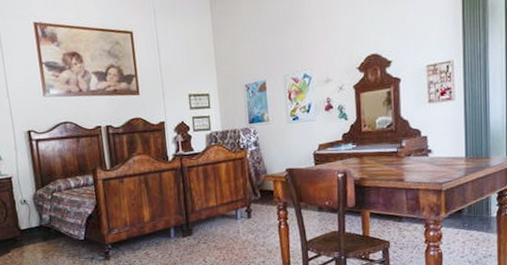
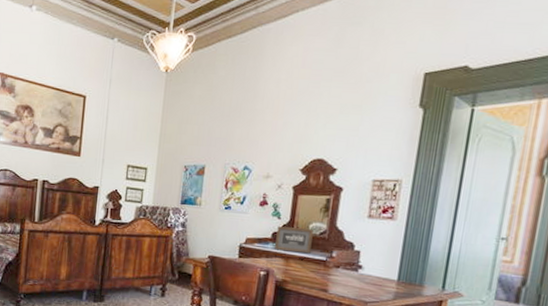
picture frame: none [346,124,381,151] -> present [275,226,314,254]

